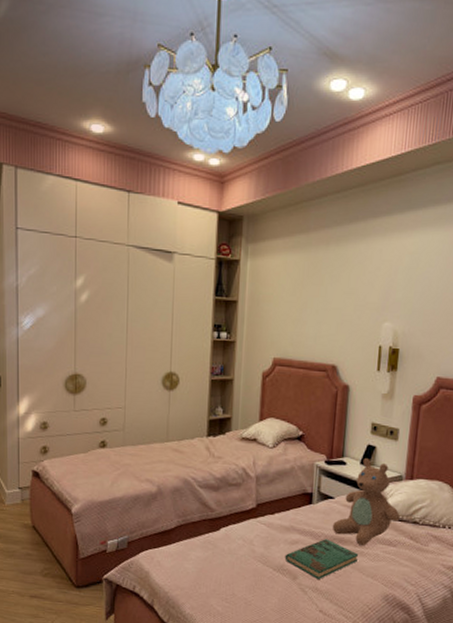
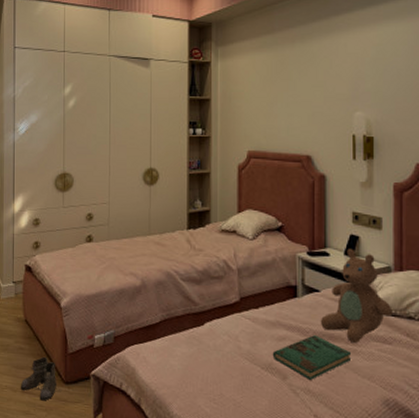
boots: none [28,562,73,605] -> present [20,356,62,401]

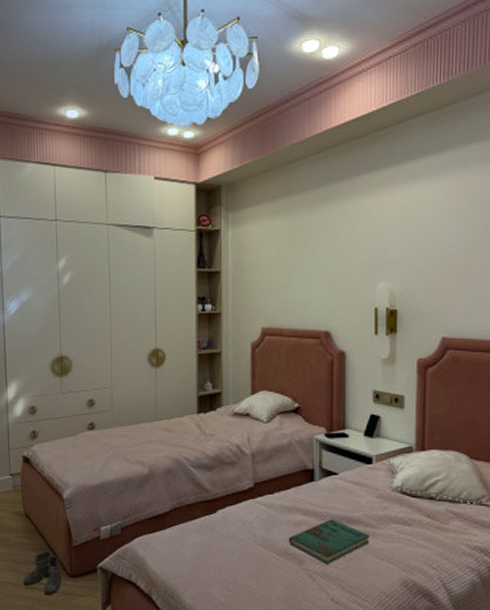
teddy bear: present [320,249,393,344] -> none [338,429,414,526]

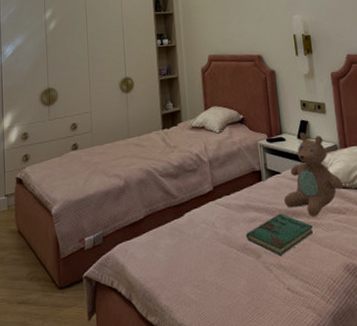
boots: present [23,550,68,596] -> none [16,264,57,309]
teddy bear: none [338,429,414,526] -> present [283,133,343,217]

